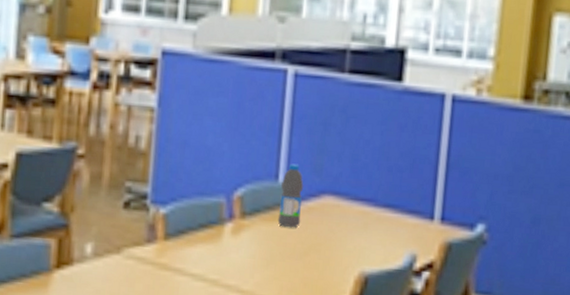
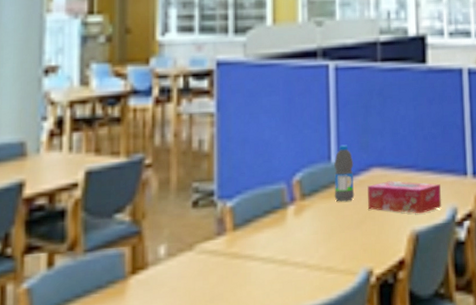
tissue box: none [314,212,401,255] -> present [368,181,442,214]

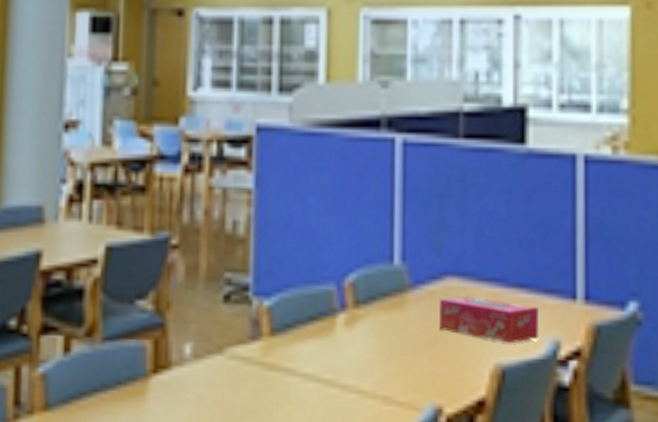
water bottle: present [334,144,355,202] -> none [396,242,423,316]

